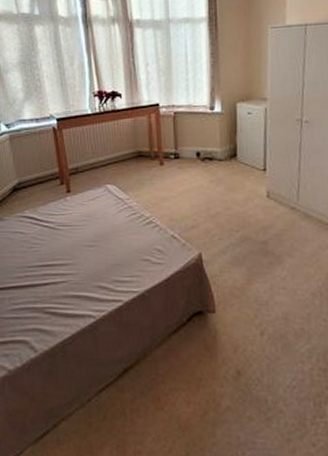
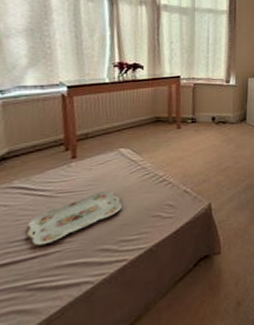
serving tray: none [40,228,114,274] -> present [27,190,123,246]

